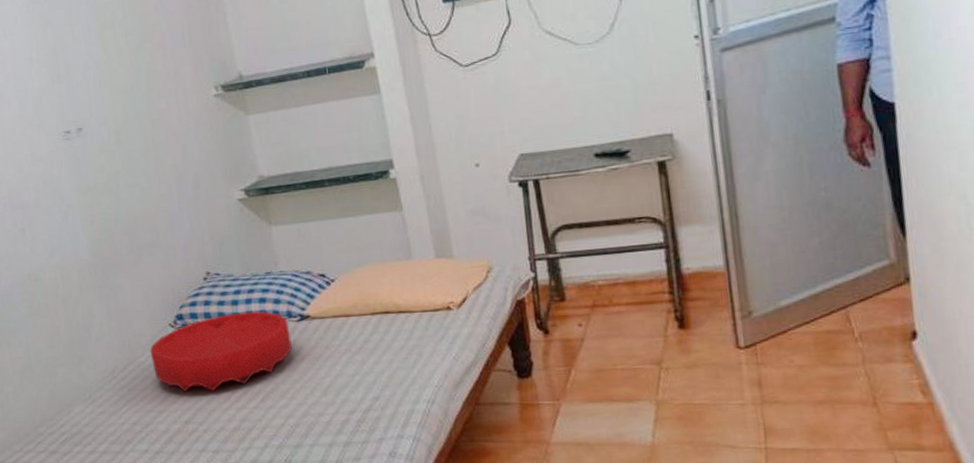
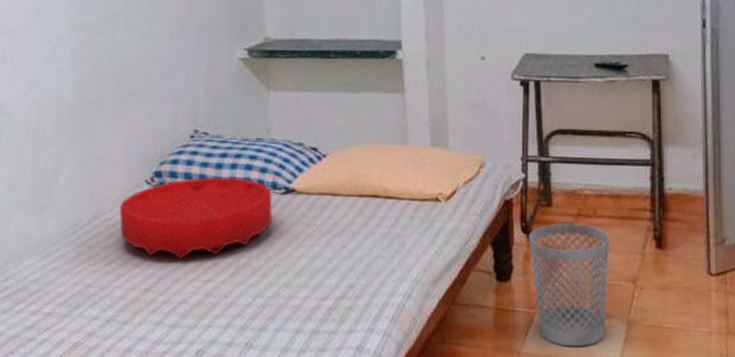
wastebasket: none [545,314,634,433] -> present [529,223,611,347]

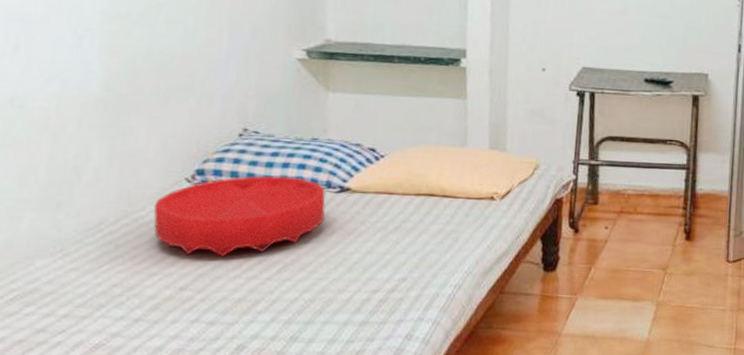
wastebasket: present [529,223,611,347] -> none [575,219,647,327]

